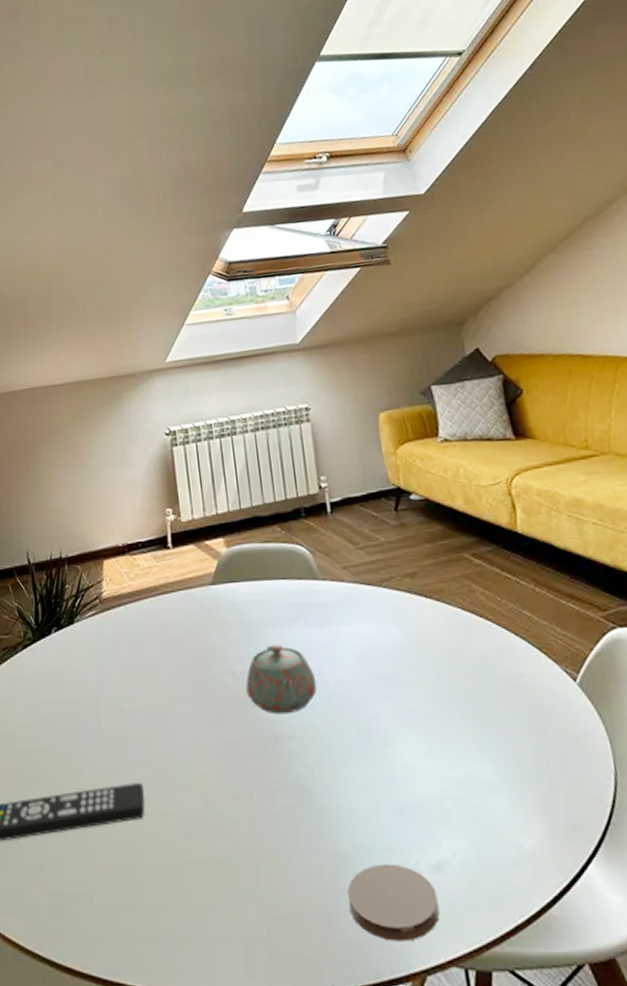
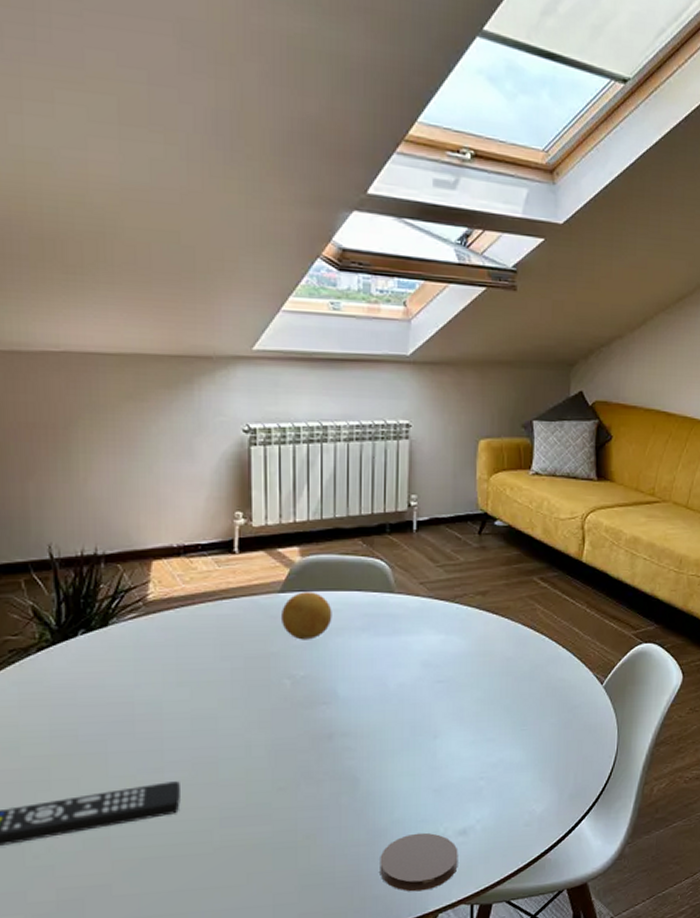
fruit: none [214,582,263,633] -> present [280,592,332,640]
teapot: present [245,644,317,715] -> none [305,651,378,715]

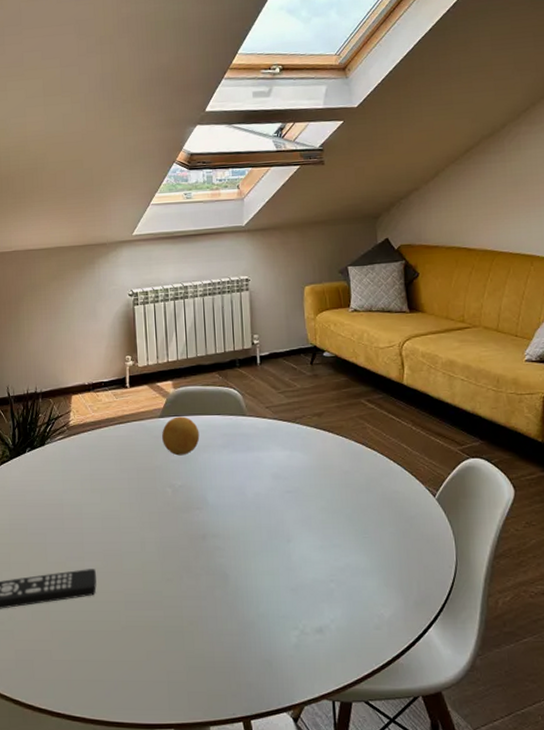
coaster: present [380,832,458,892] -> none [250,628,318,683]

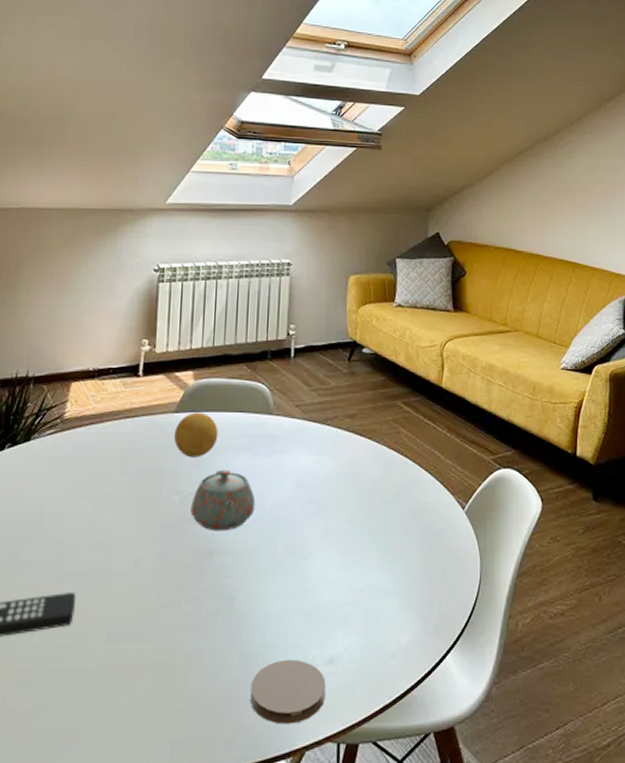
teapot: none [182,465,239,518] -> present [190,469,256,531]
coaster: none [250,628,318,683] -> present [250,659,326,725]

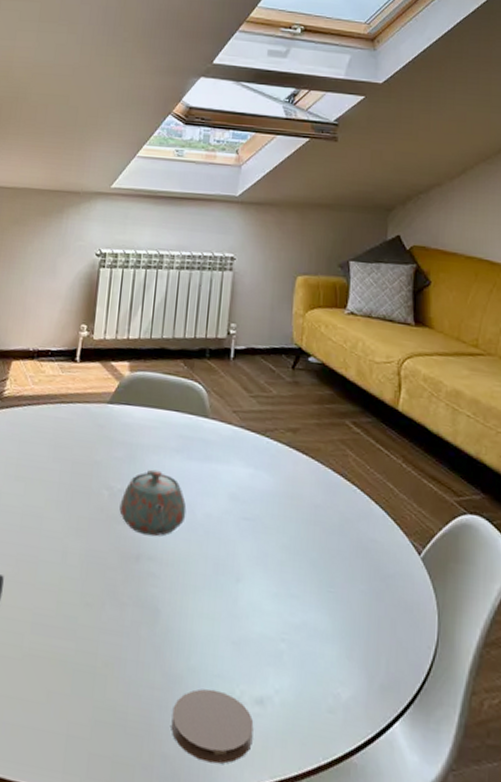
fruit: present [173,412,218,458] -> none [106,405,152,454]

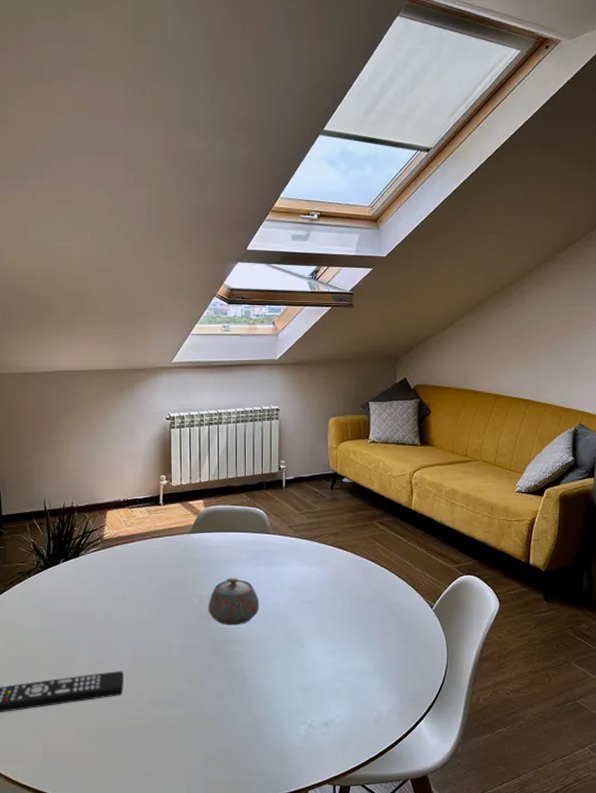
coaster: present [171,689,254,764] -> none [263,722,323,770]

